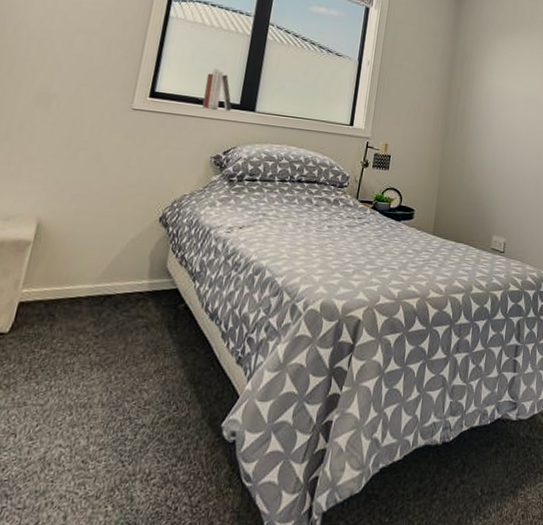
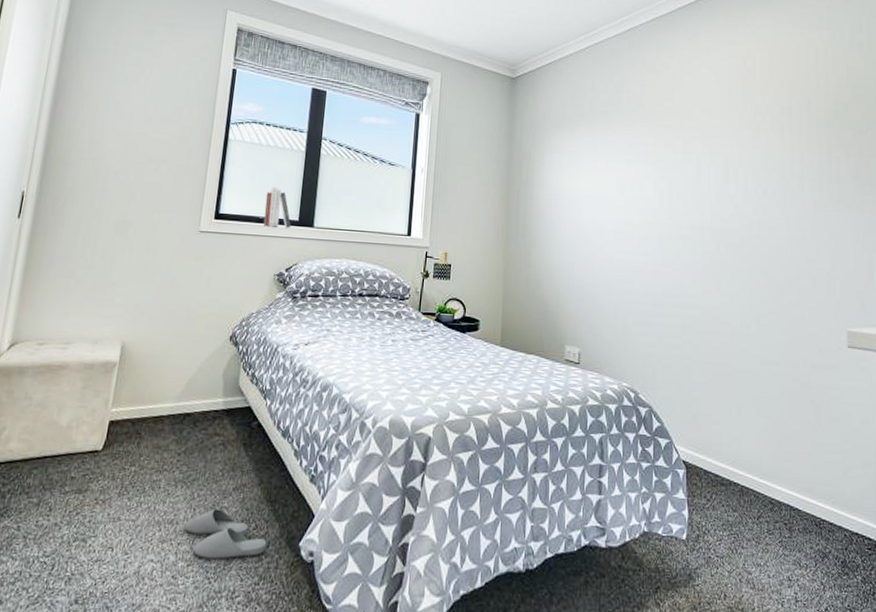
slippers: none [98,392,188,442] -> present [184,509,267,559]

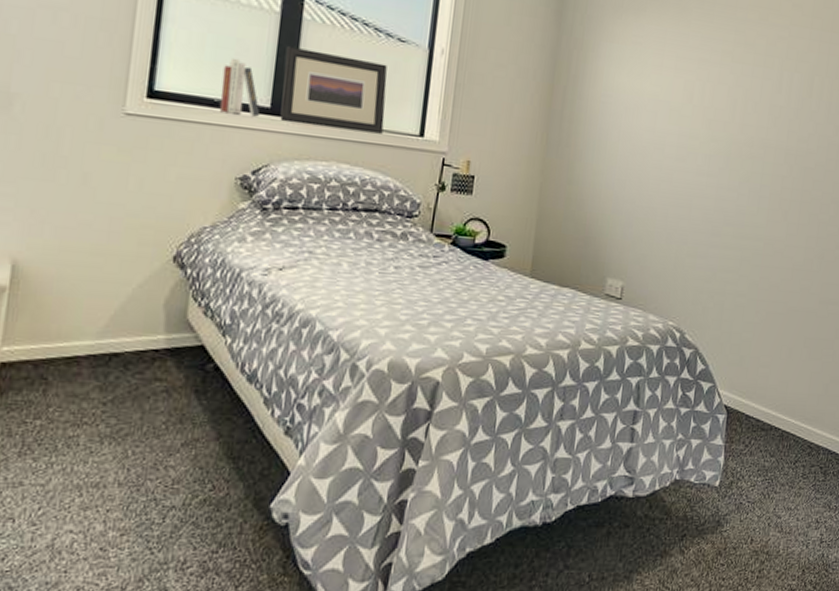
slippers: present [184,509,267,559] -> none [115,469,228,526]
picture frame: none [305,174,382,236] -> present [280,45,387,134]

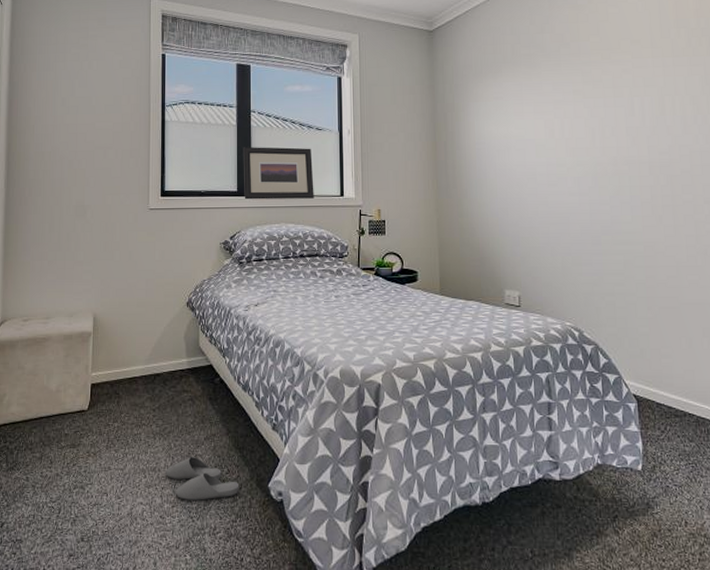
slippers: none [115,469,228,526] -> present [166,457,240,500]
books: present [219,57,261,118] -> none [205,161,231,200]

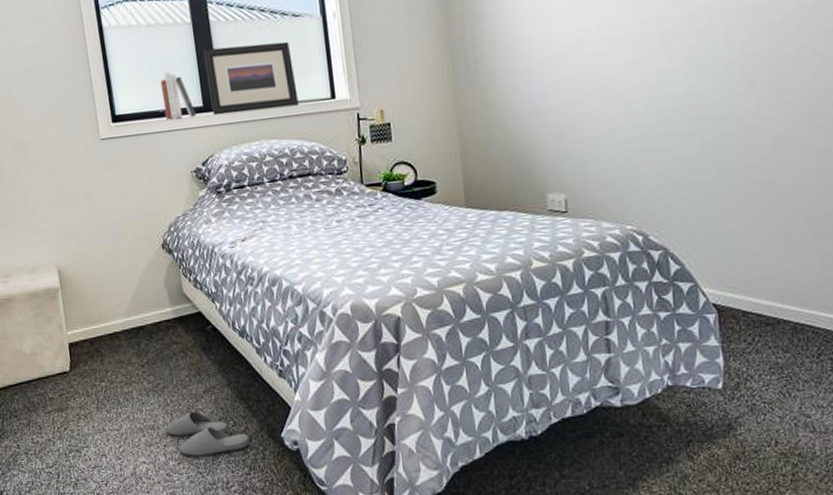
books: none [205,161,231,200] -> present [160,71,197,120]

